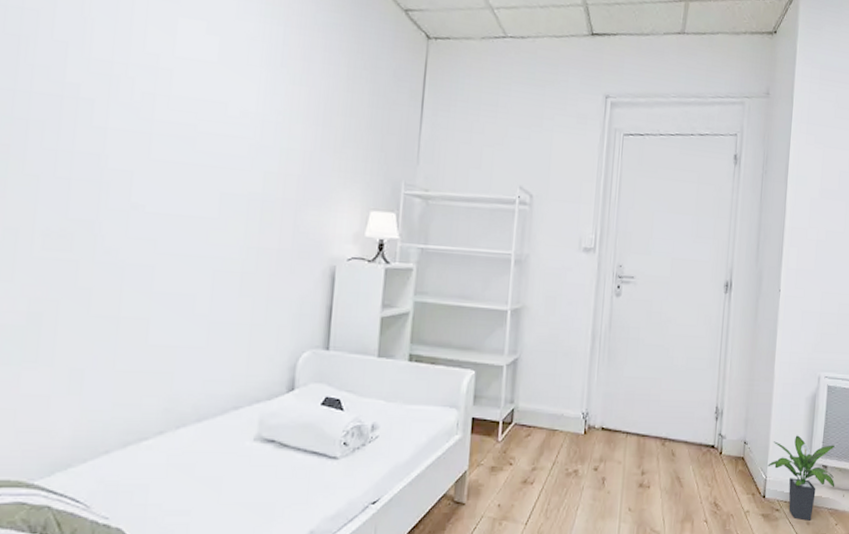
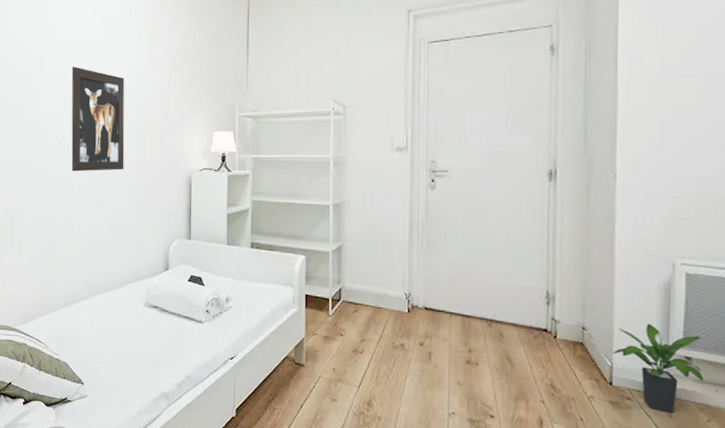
wall art: none [151,99,247,253] -> present [71,67,125,172]

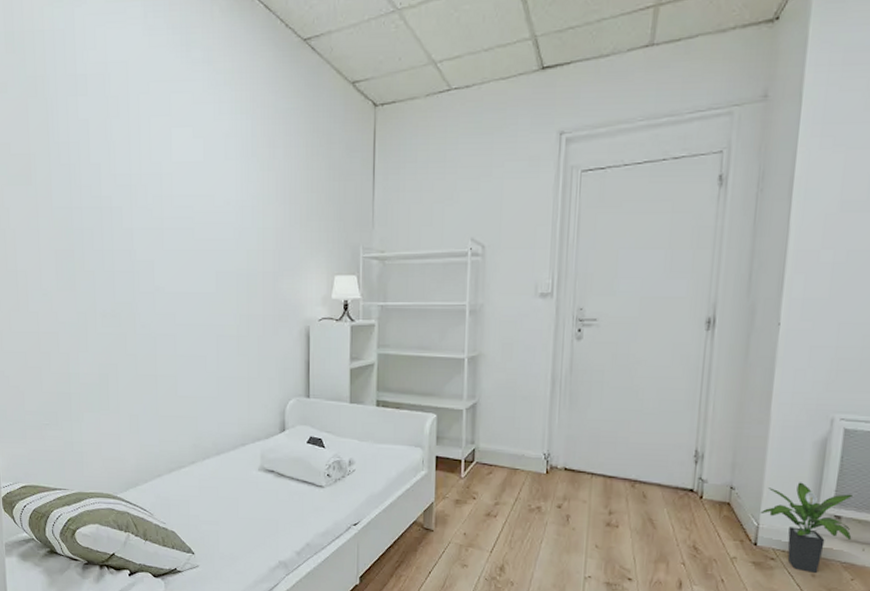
wall art: present [71,67,125,172] -> none [168,199,233,322]

